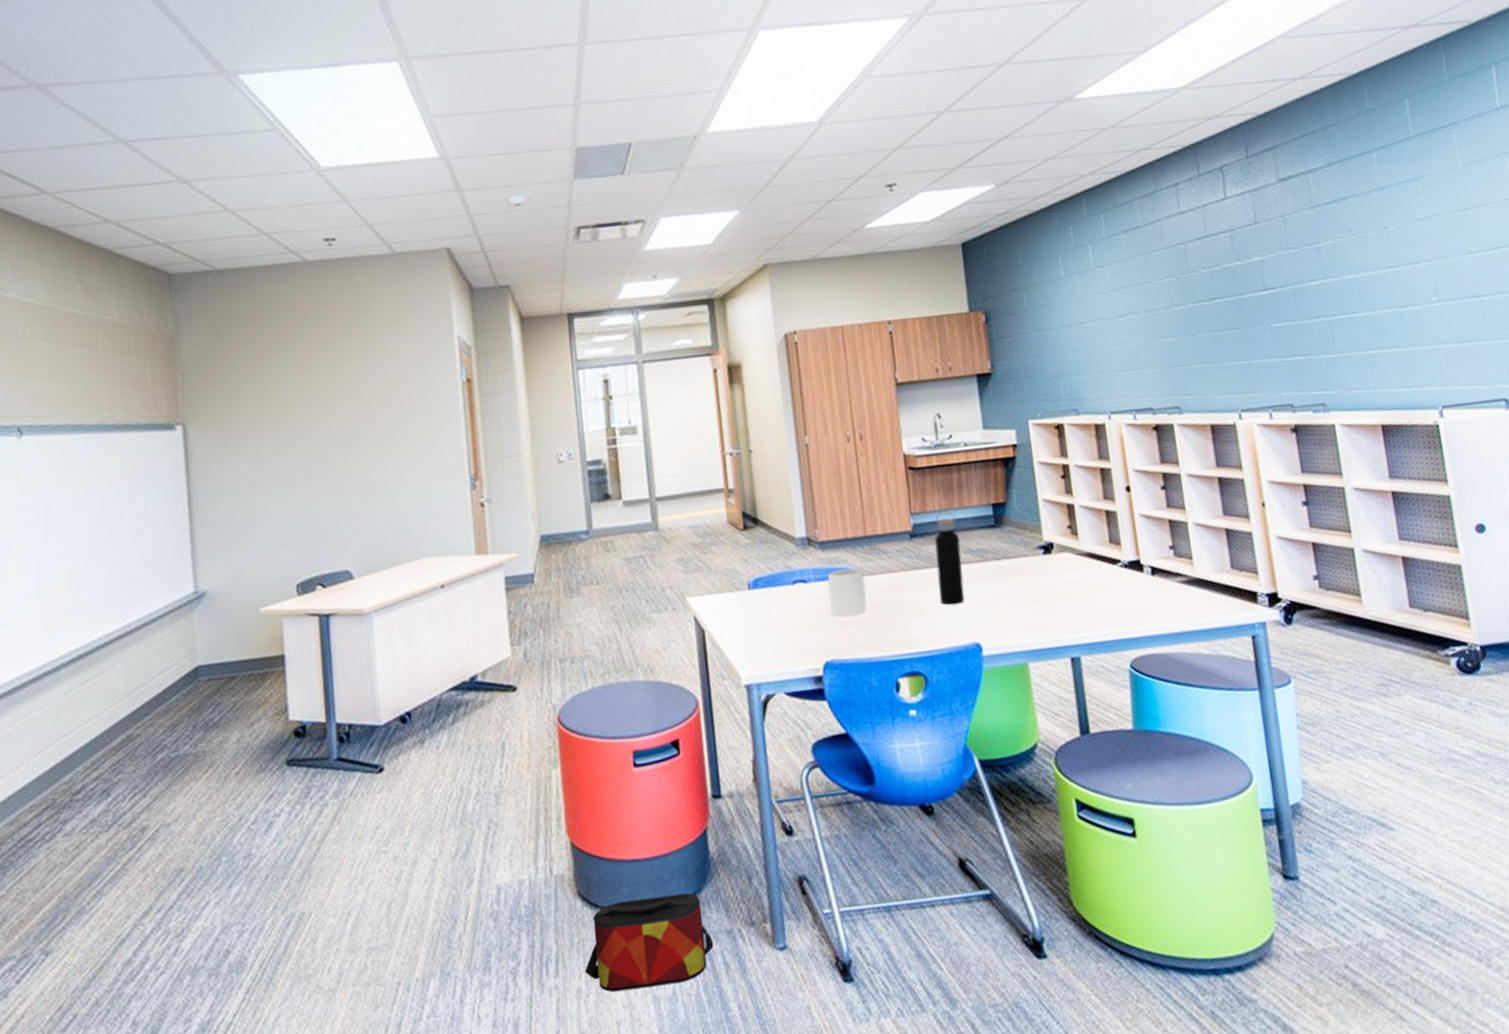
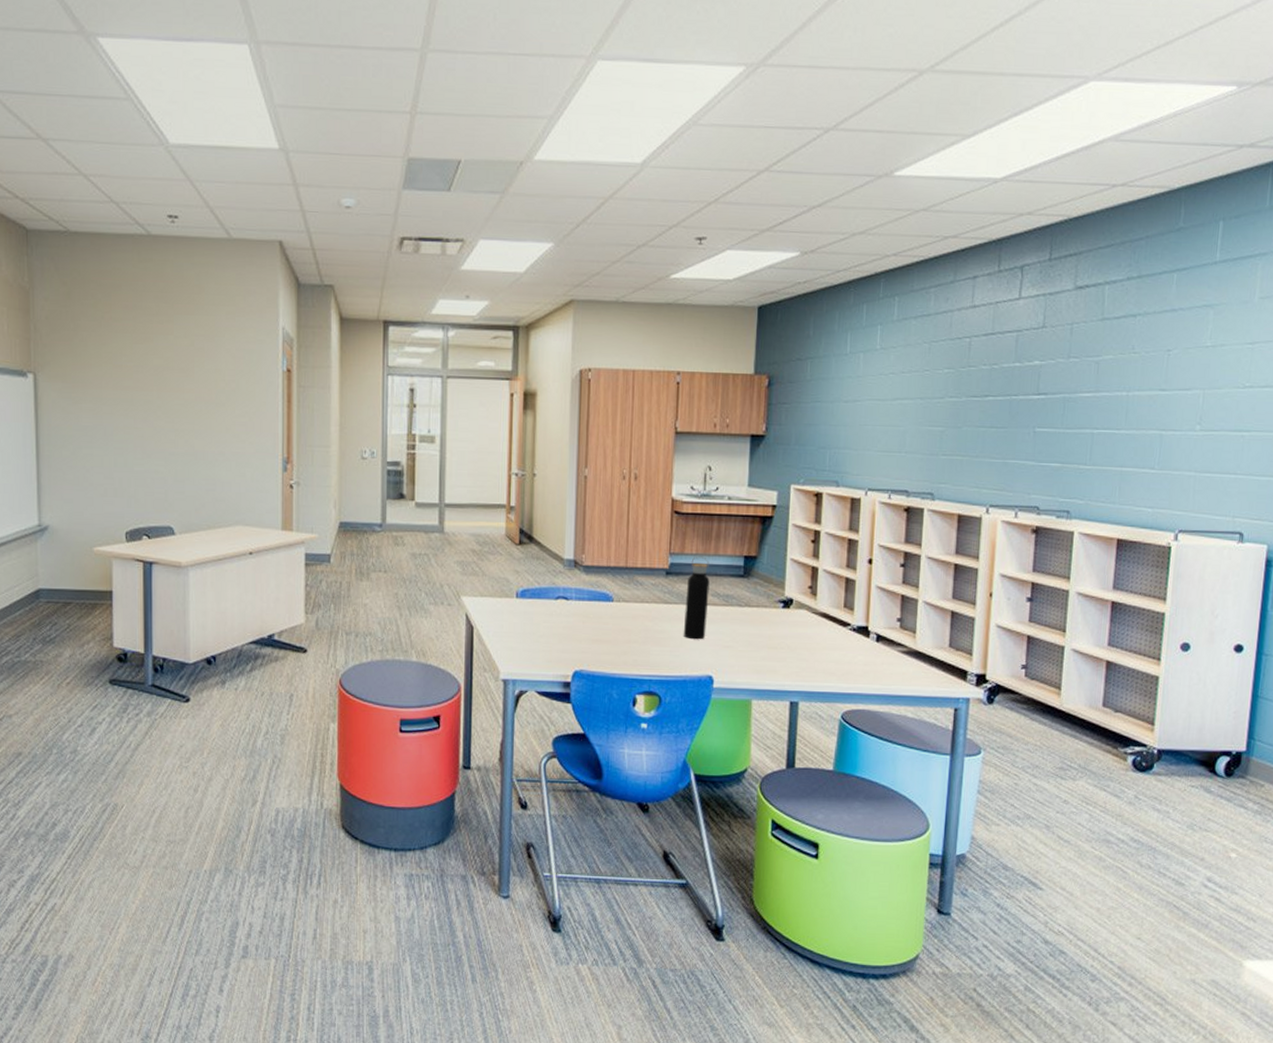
bag: present [585,893,714,993] -> none [342,838,450,910]
mug: present [827,568,867,618] -> none [585,593,620,635]

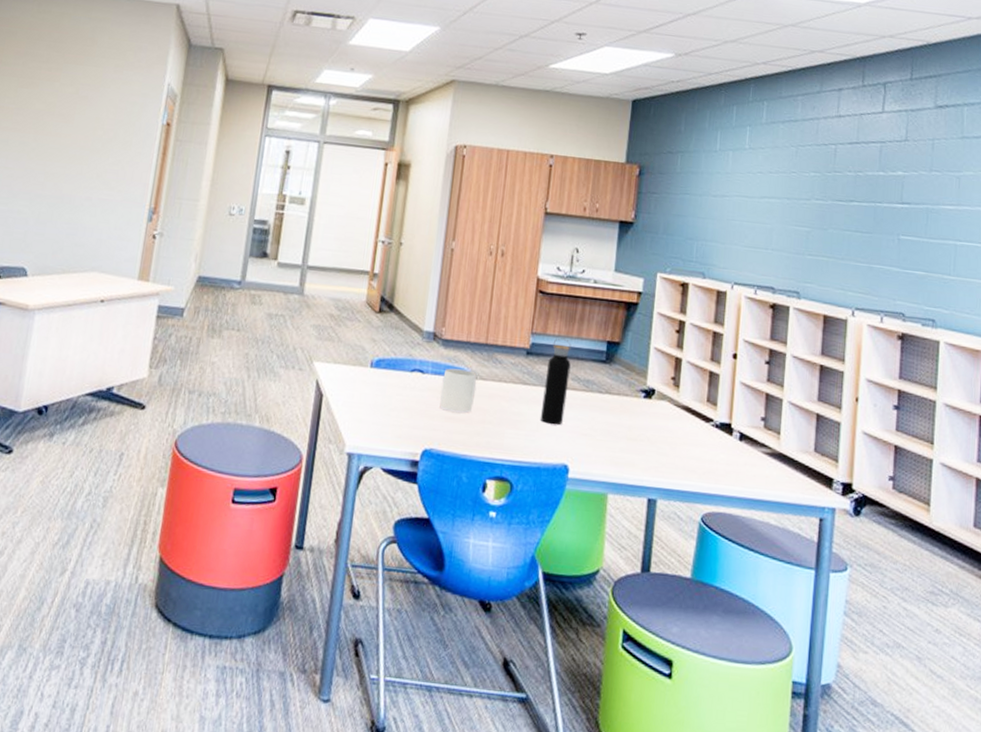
mug: none [585,593,620,635] -> present [439,368,477,414]

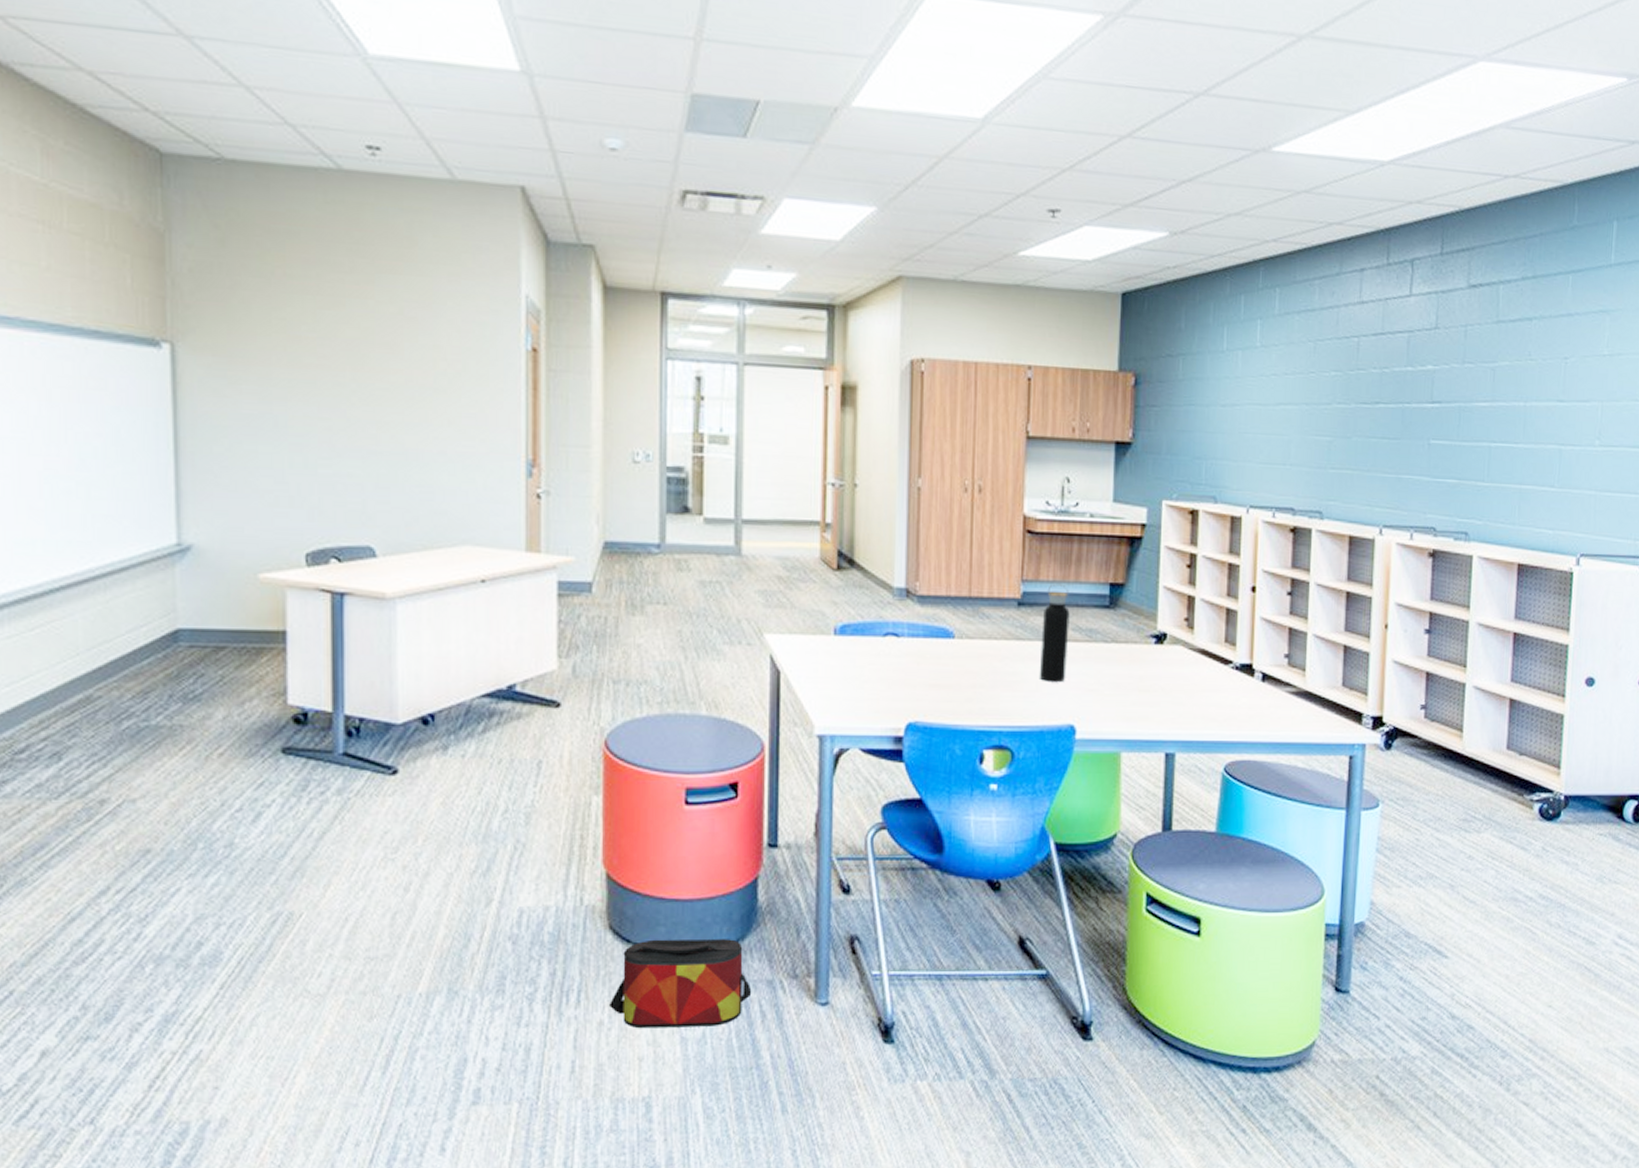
bag: none [145,621,266,710] -> present [610,939,752,1029]
mug: present [439,368,477,414] -> none [920,628,963,679]

